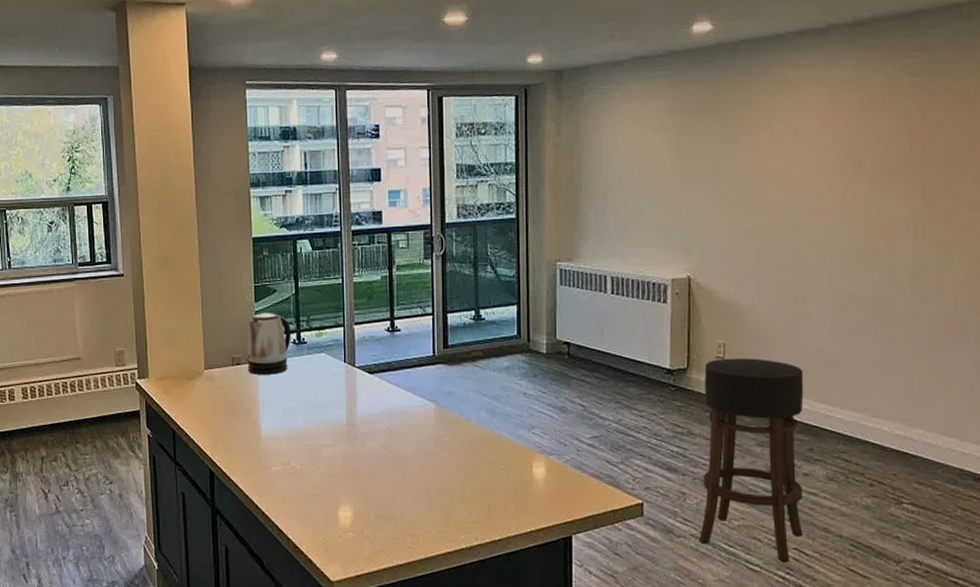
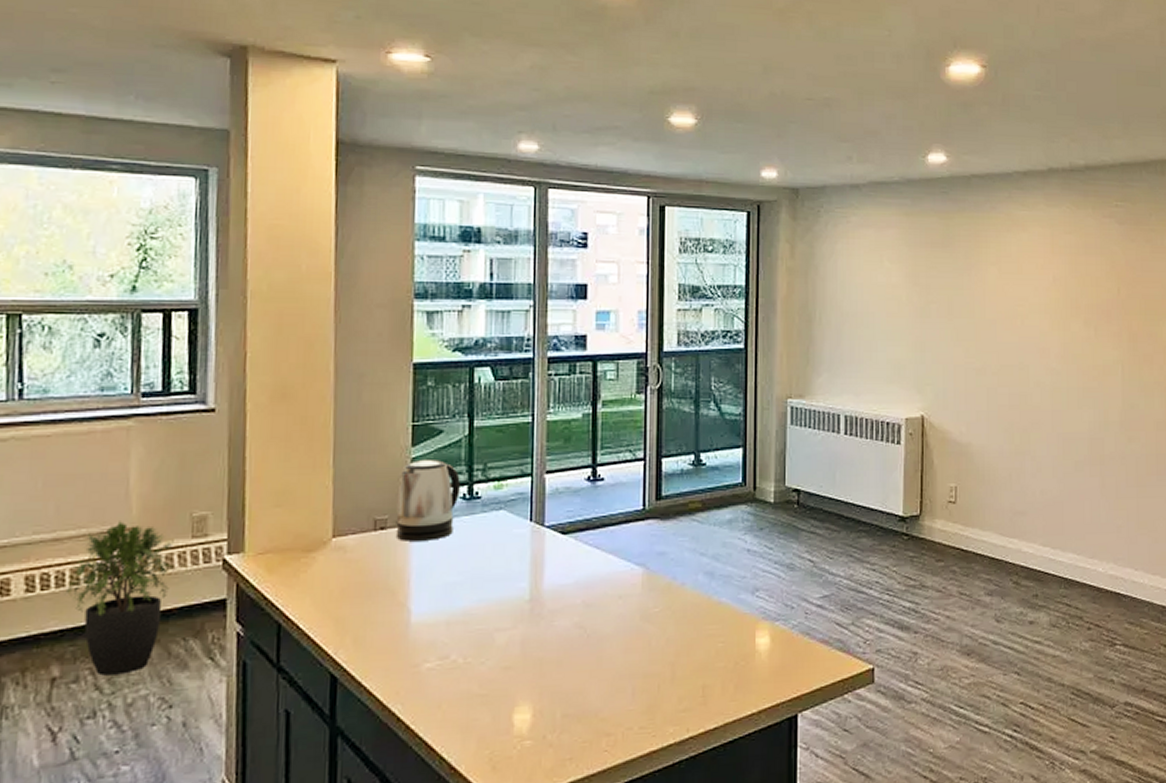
potted plant: none [45,353,108,458] -> present [66,521,176,676]
bar stool: present [699,358,804,562] -> none [931,502,1029,719]

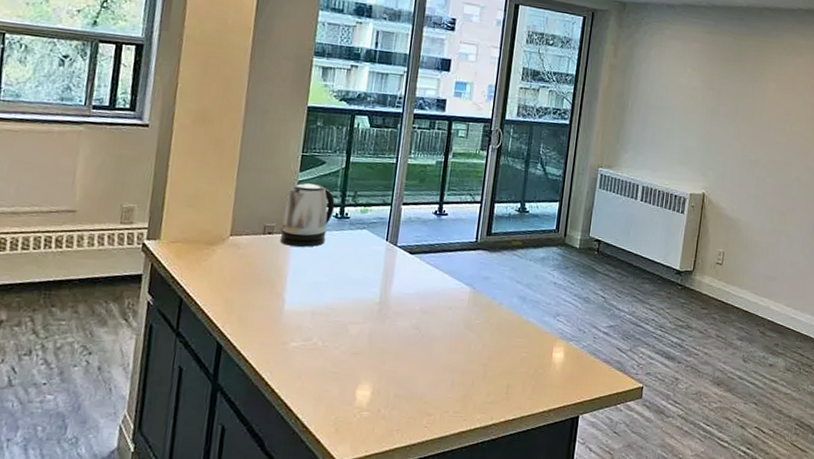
potted plant: present [66,521,176,676] -> none [18,204,106,324]

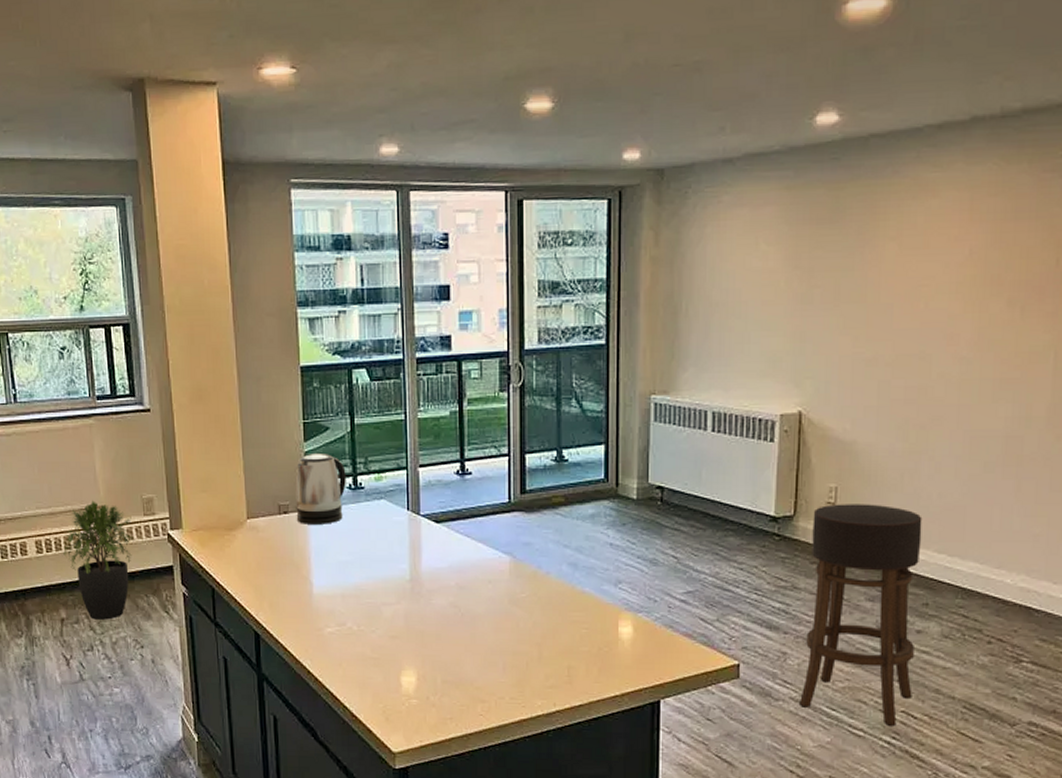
potted plant: none [18,204,106,324] -> present [63,500,135,620]
bar stool: none [684,264,779,439] -> present [800,504,922,726]

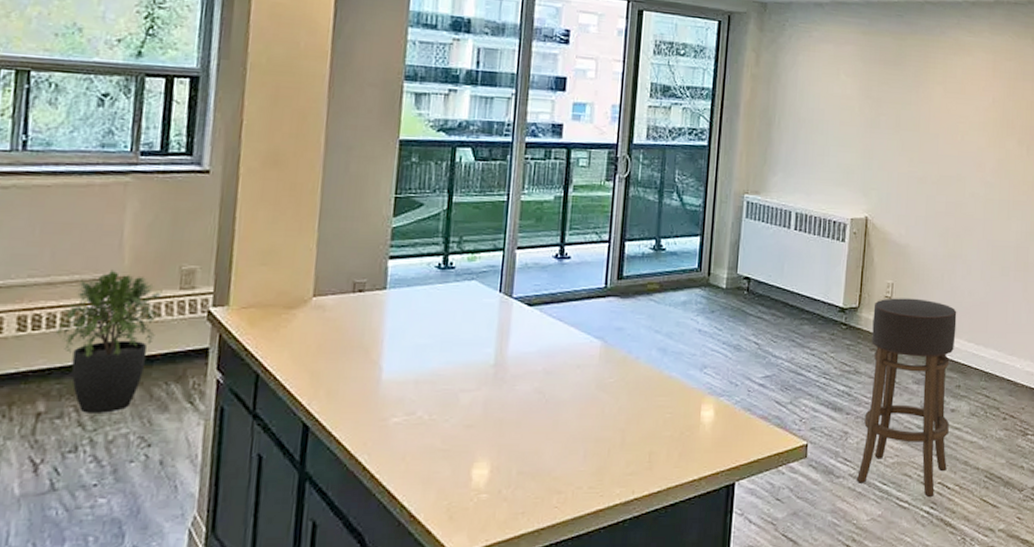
kettle: present [295,452,346,524] -> none [372,229,437,305]

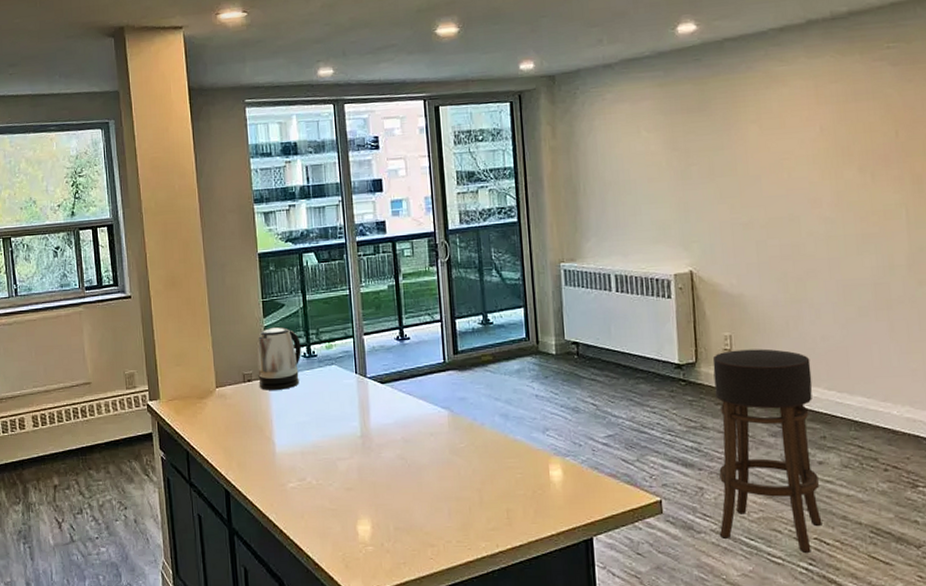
potted plant: present [56,270,163,413] -> none [56,378,119,485]
kettle: none [372,229,437,305] -> present [257,326,301,390]

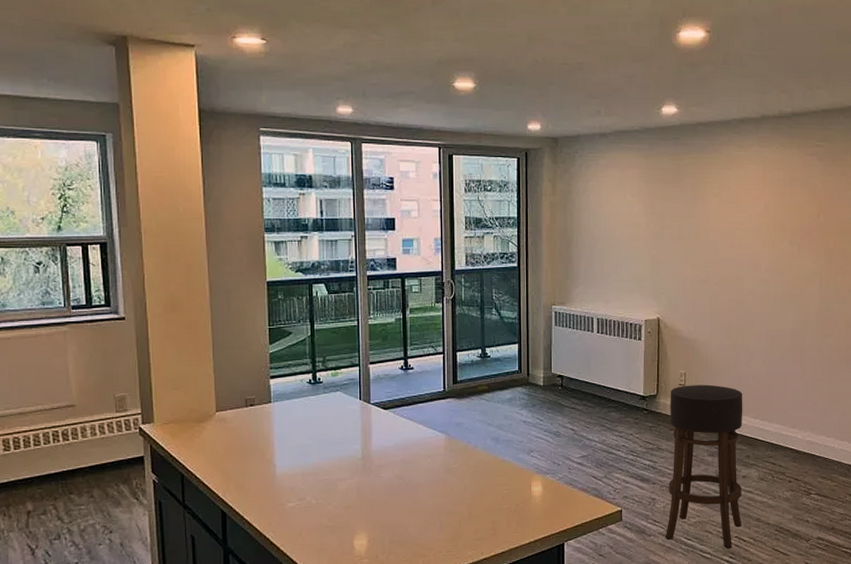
kettle: present [257,326,301,390] -> none [261,353,307,415]

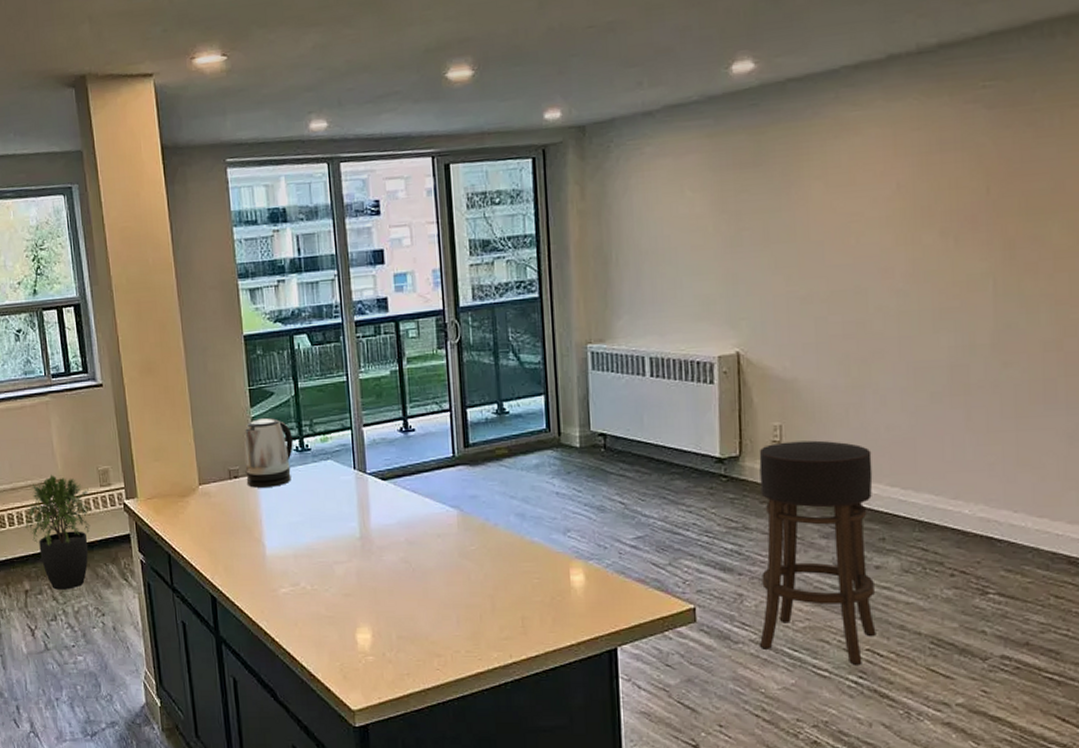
potted plant: none [32,400,107,510] -> present [25,474,93,590]
kettle: none [261,353,307,415] -> present [244,417,293,488]

